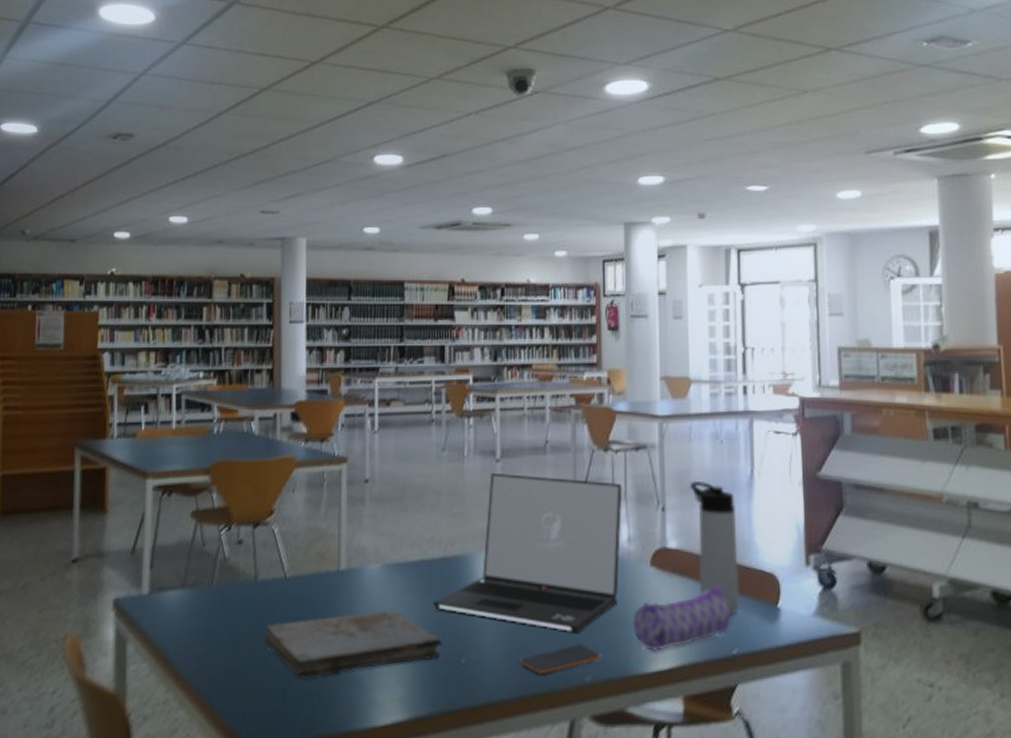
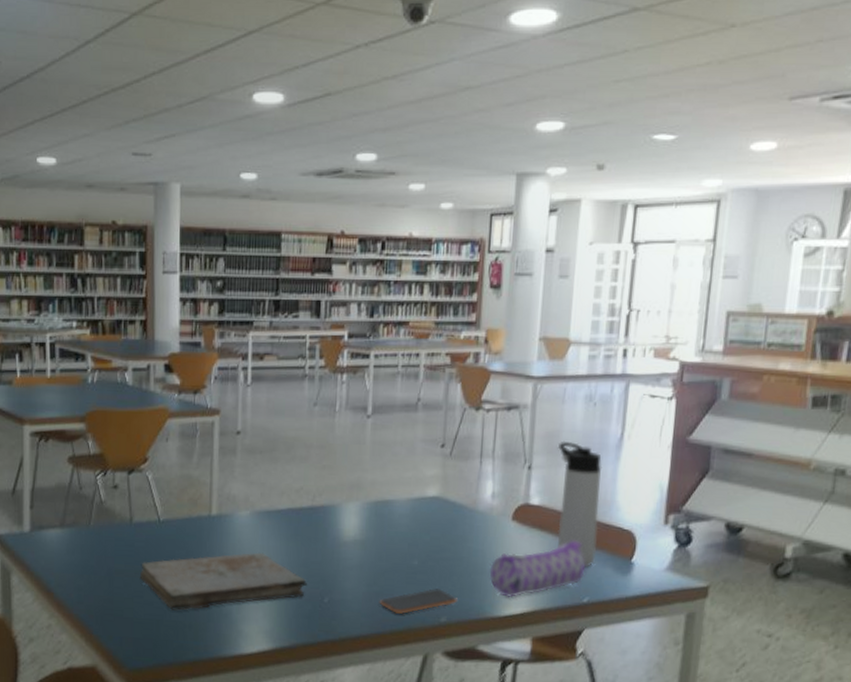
laptop: present [433,473,623,634] -> none [299,429,491,580]

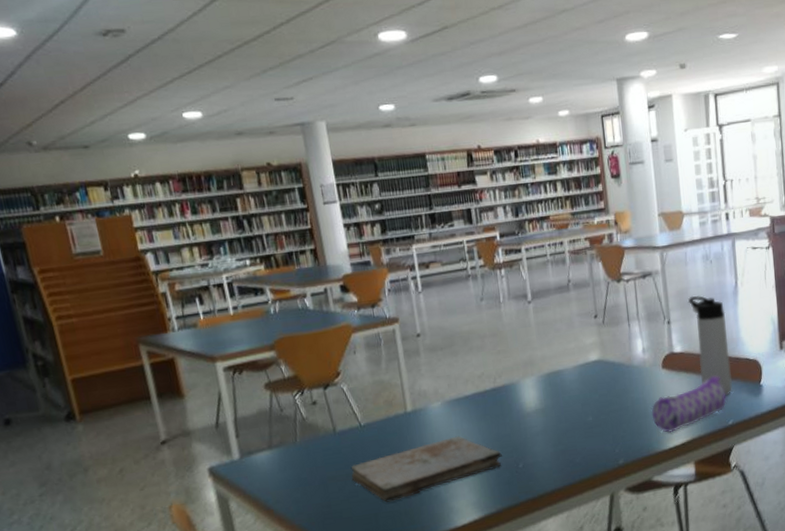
smartphone: present [379,589,457,614] -> none [566,437,630,465]

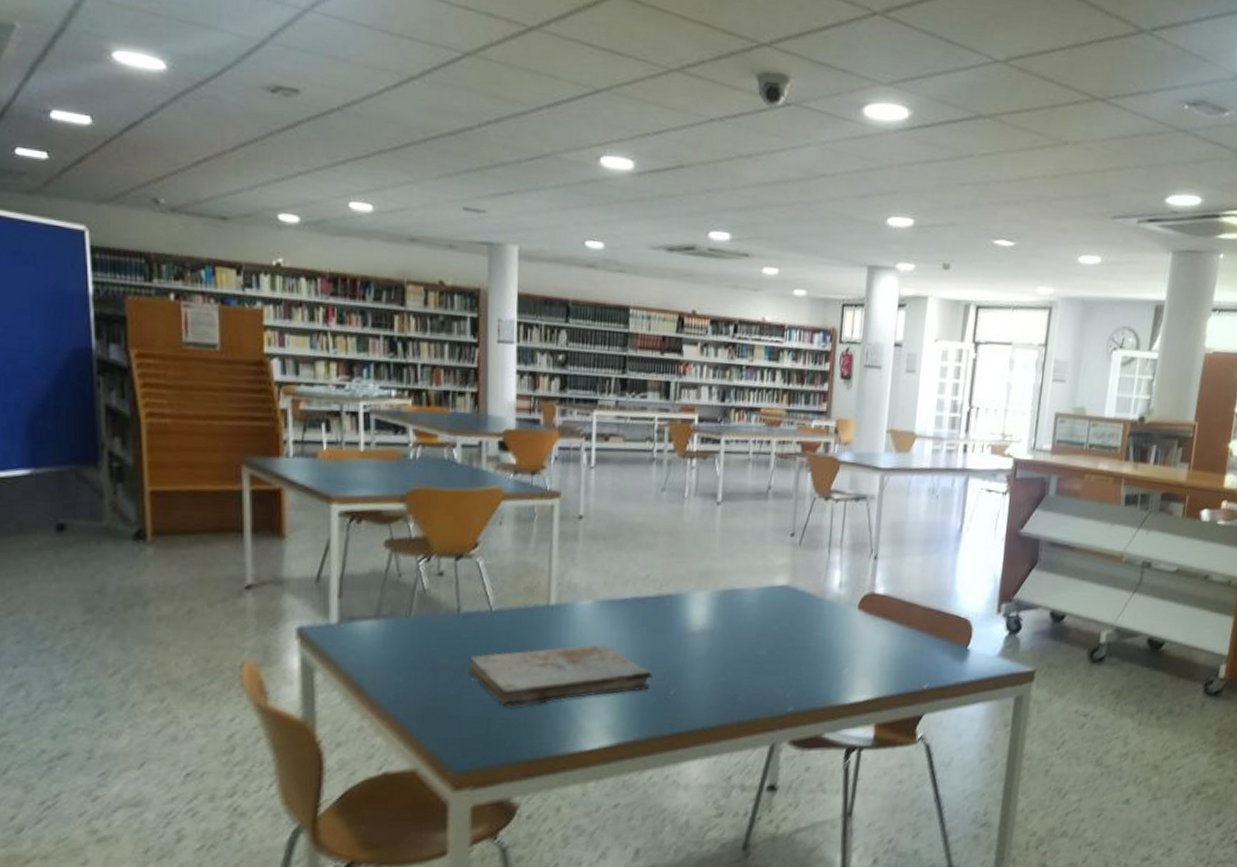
pencil case: present [651,376,727,433] -> none [835,629,927,686]
thermos bottle: present [687,295,732,396] -> none [900,531,943,655]

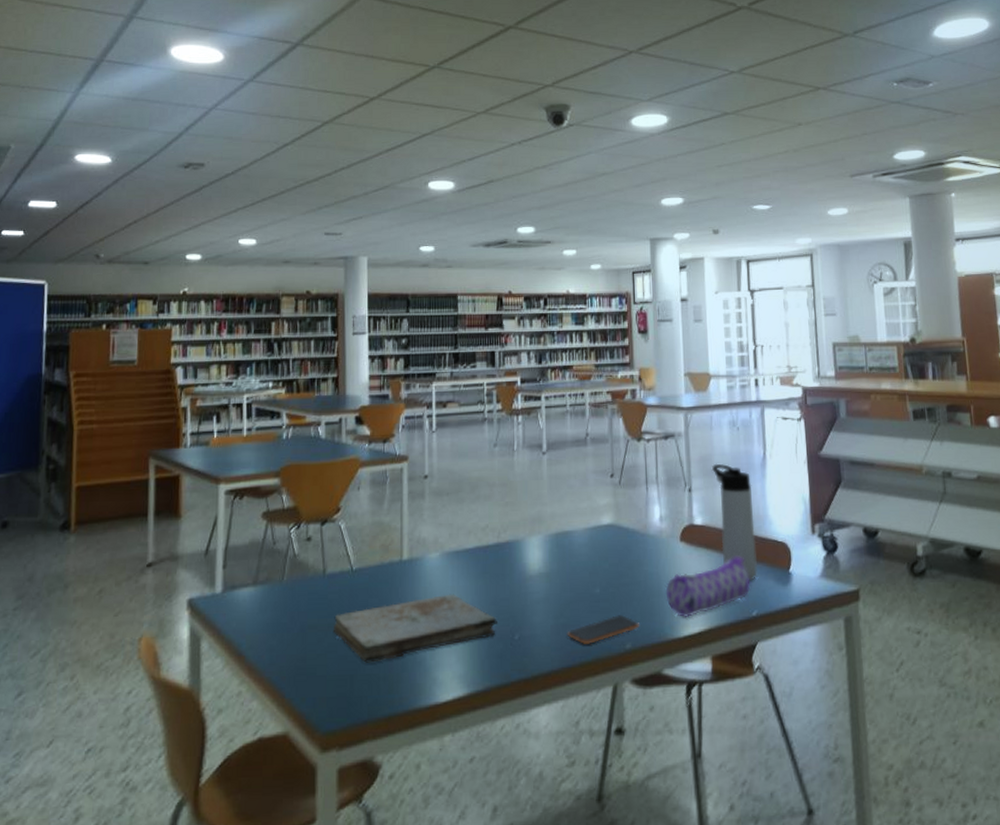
smartphone: none [726,678,805,704] -> present [567,615,639,644]
pencil case: none [835,629,927,686] -> present [665,557,752,618]
thermos bottle: none [900,531,943,655] -> present [711,463,757,581]

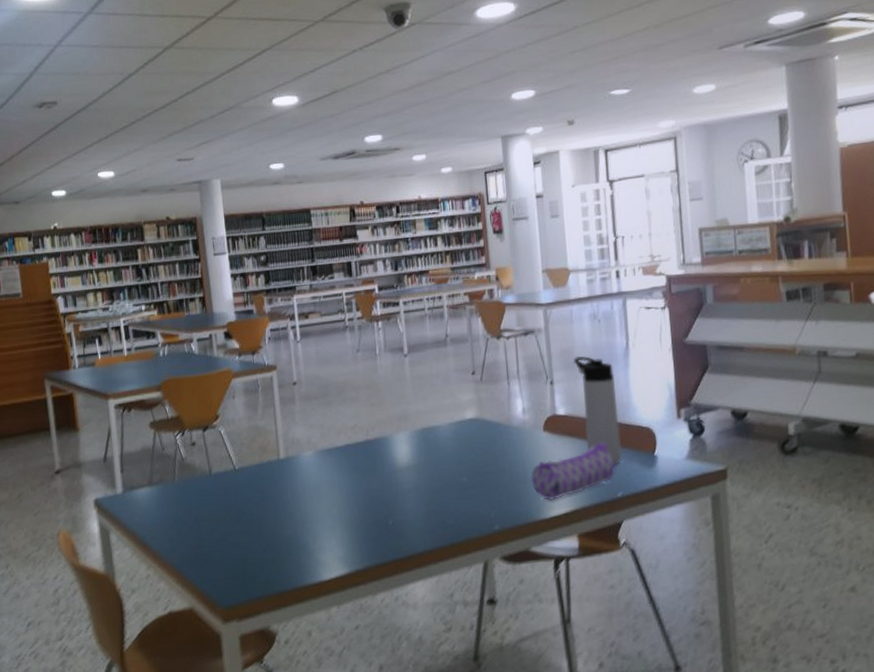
book: present [333,594,497,663] -> none [223,486,372,549]
smartphone: present [567,615,639,644] -> none [437,500,507,527]

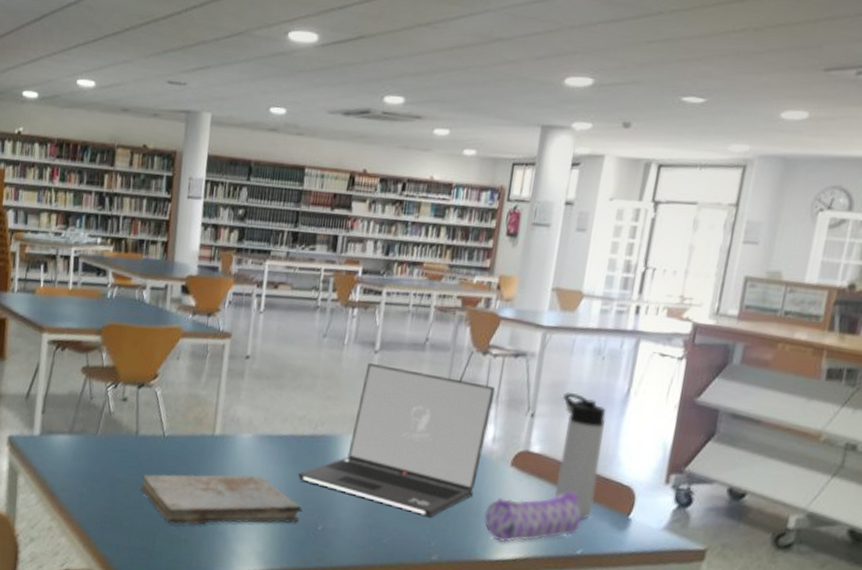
book: none [223,486,372,549] -> present [140,473,303,525]
laptop: none [360,364,517,492] -> present [298,363,496,518]

